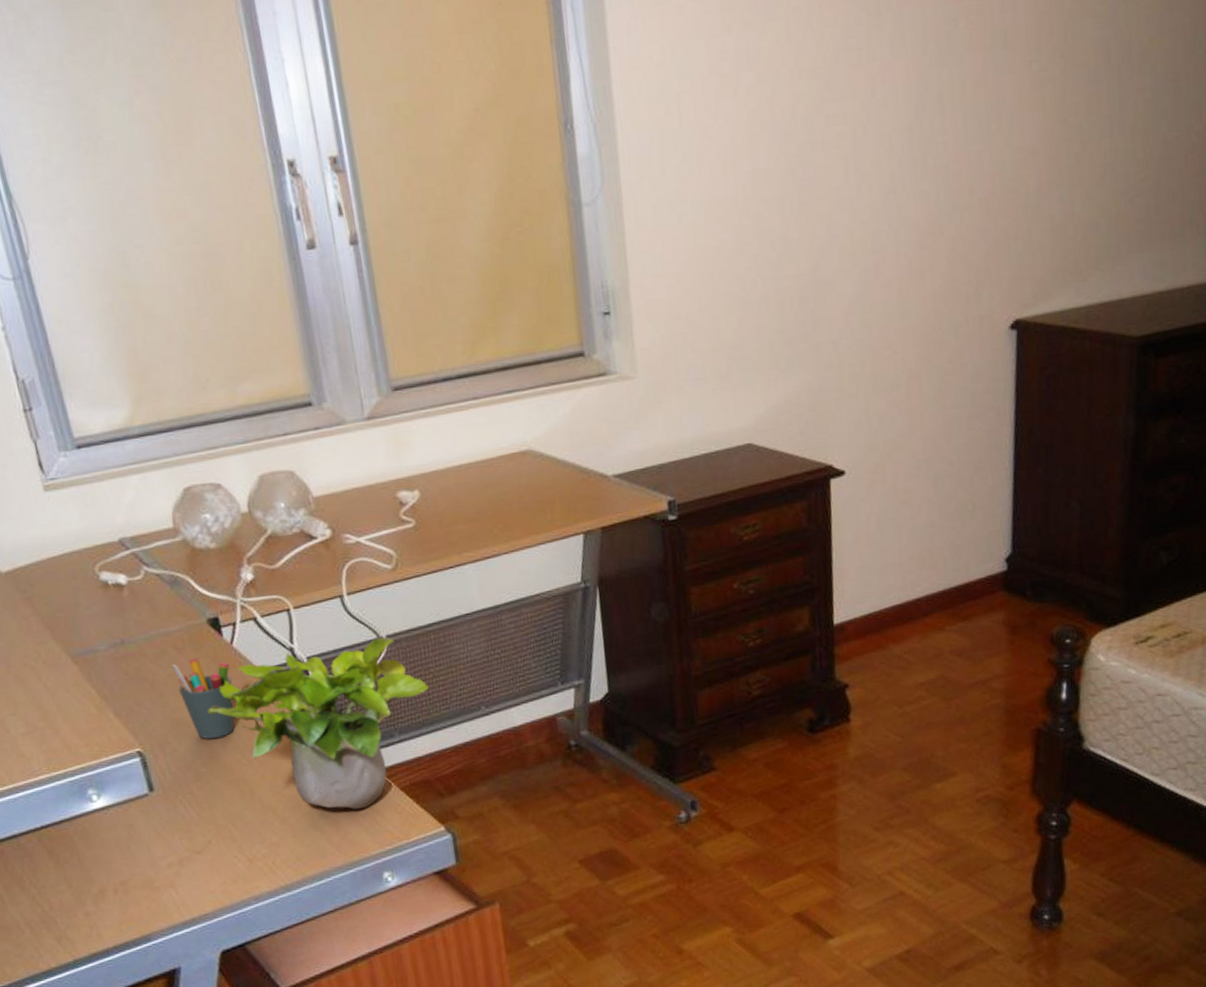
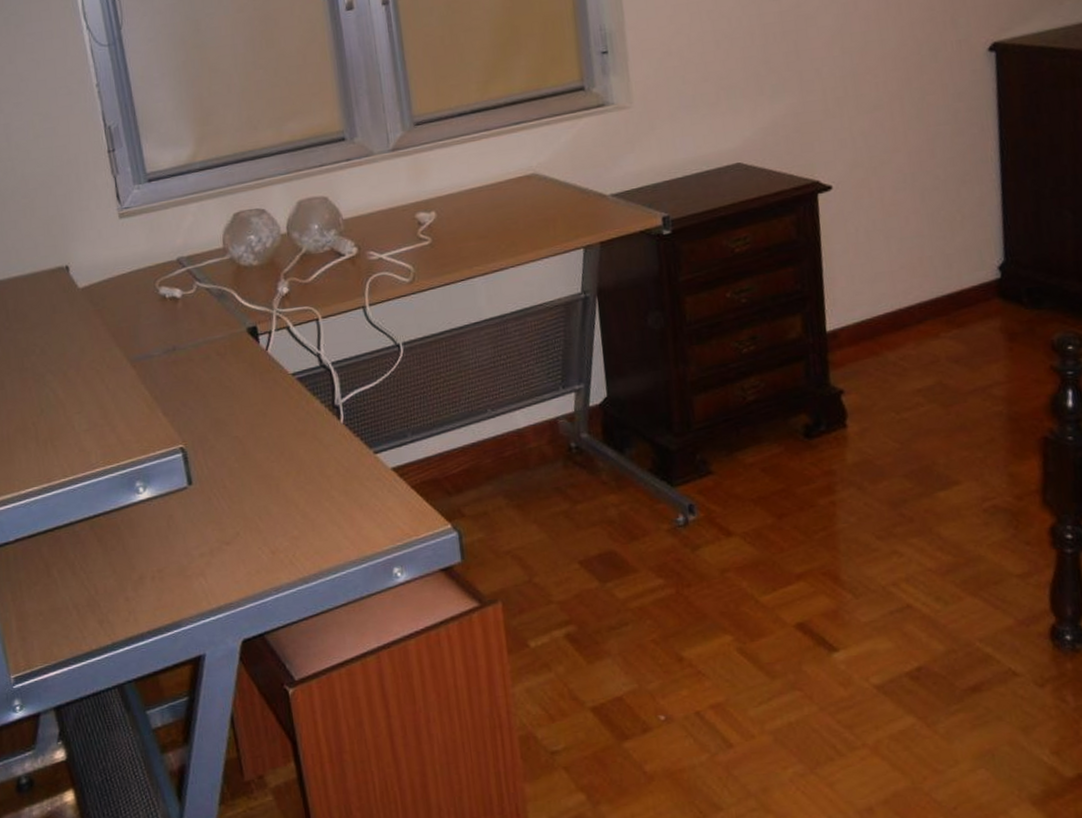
pen holder: present [171,658,235,739] -> none [214,363,266,437]
potted plant: present [207,636,429,810] -> none [243,343,440,507]

